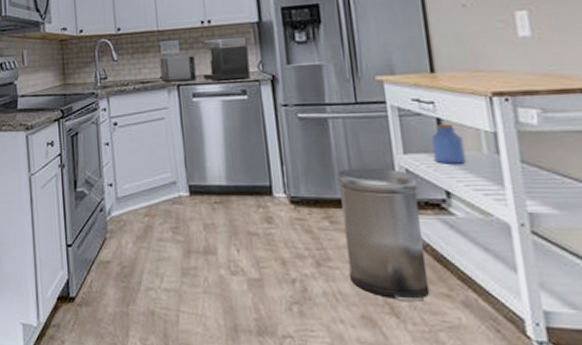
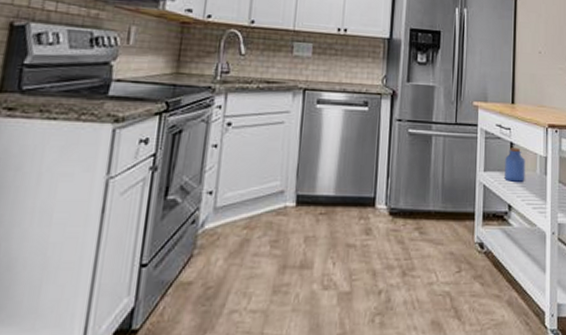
toaster: present [158,56,198,83] -> none [286,59,327,87]
coffee maker: present [203,36,250,81] -> none [331,47,377,91]
pedal bin: present [337,167,430,302] -> none [428,182,489,304]

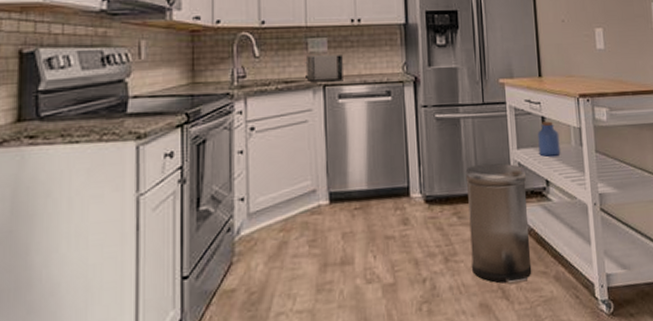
toaster: none [286,59,327,87] -> present [304,55,345,83]
pedal bin: none [428,182,489,304] -> present [465,163,532,284]

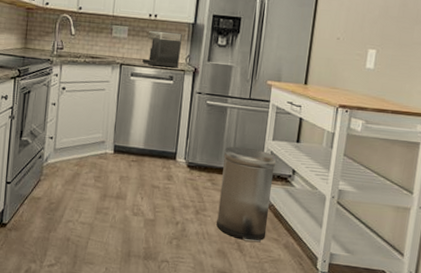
toaster: present [304,55,345,83] -> none [106,39,140,63]
coffee maker: none [350,37,395,82] -> present [142,30,182,68]
jar: present [538,121,561,157] -> none [291,122,313,152]

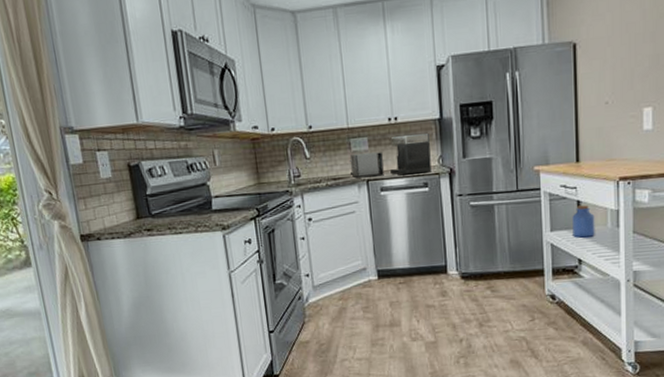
toaster: none [106,39,140,63] -> present [348,152,385,179]
pedal bin: present [216,146,276,243] -> none [499,244,560,346]
jar: none [291,122,313,152] -> present [572,205,595,238]

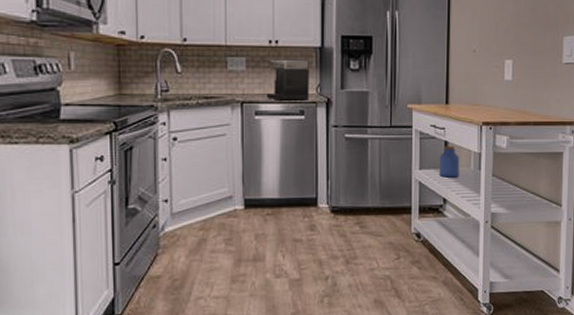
toaster: present [348,152,385,179] -> none [223,74,261,99]

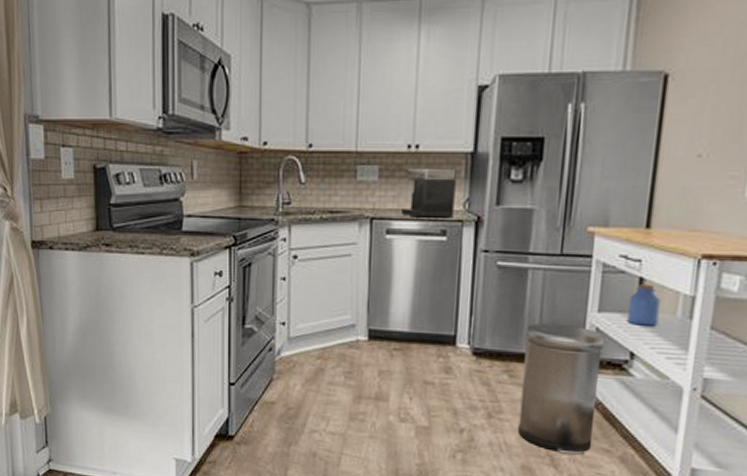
pedal bin: none [369,181,425,285] -> present [518,323,604,455]

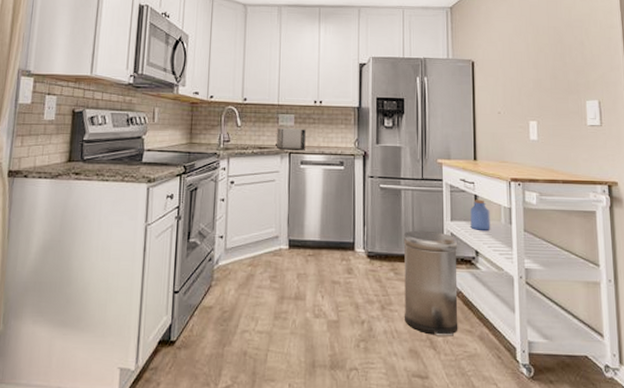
toaster: none [351,185,396,215] -> present [274,128,307,151]
coffee maker: present [401,167,457,218] -> none [311,116,348,153]

